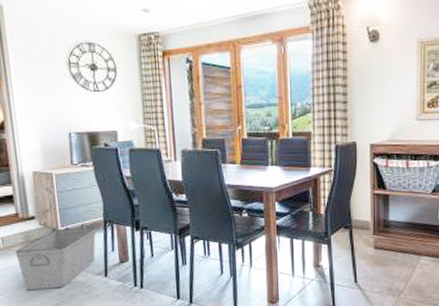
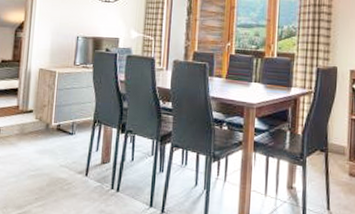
storage bin: present [15,227,97,291] -> none [9,124,86,183]

